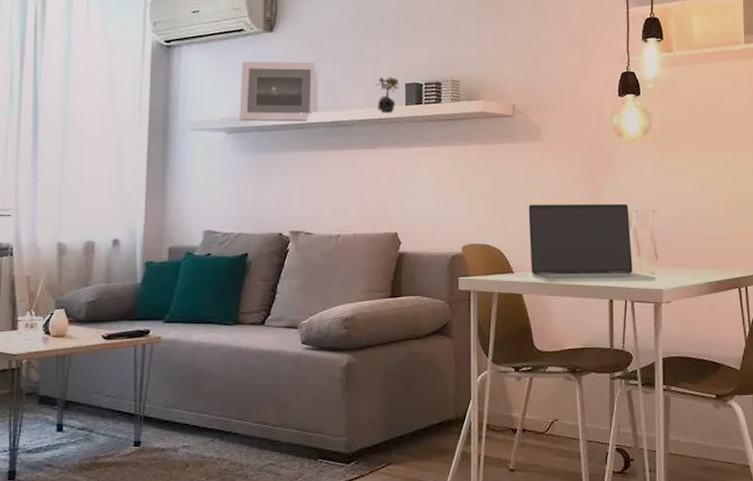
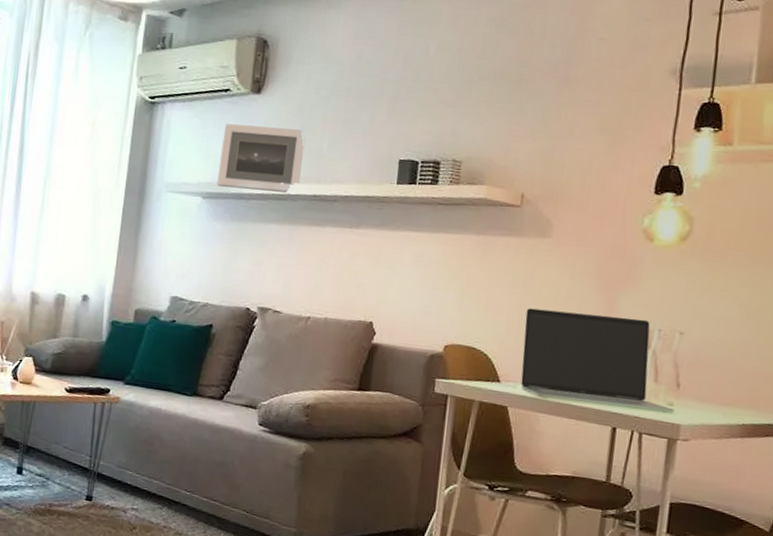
succulent plant: present [375,77,399,114] -> none [365,150,392,192]

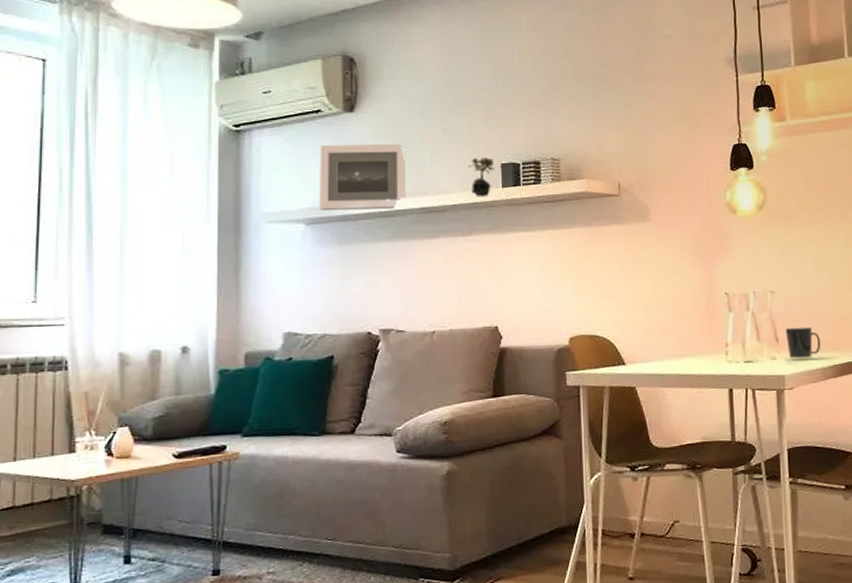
succulent plant: none [365,150,392,192] -> present [468,157,495,197]
laptop: present [521,308,674,414] -> none [638,285,778,373]
mug: none [689,374,732,413] -> present [785,326,821,360]

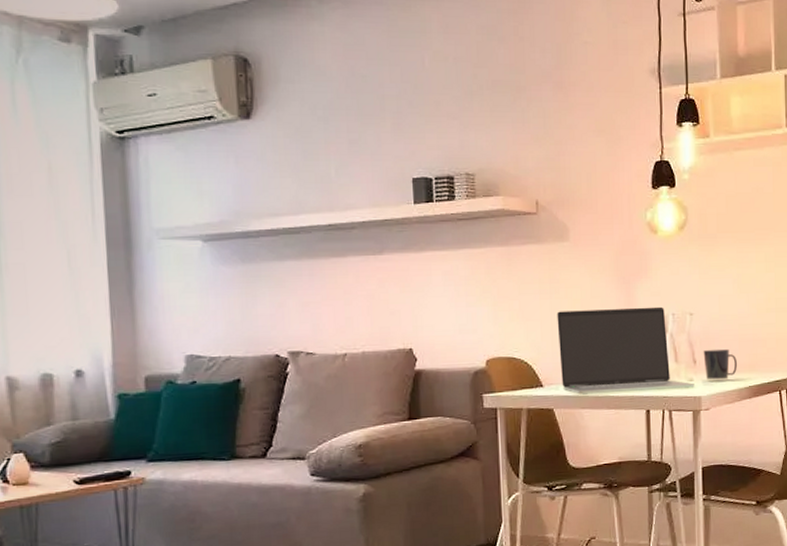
picture frame: present [319,144,407,211] -> none [214,155,311,227]
succulent plant: present [468,157,495,197] -> none [377,171,406,214]
laptop: none [638,285,778,373] -> present [557,306,694,395]

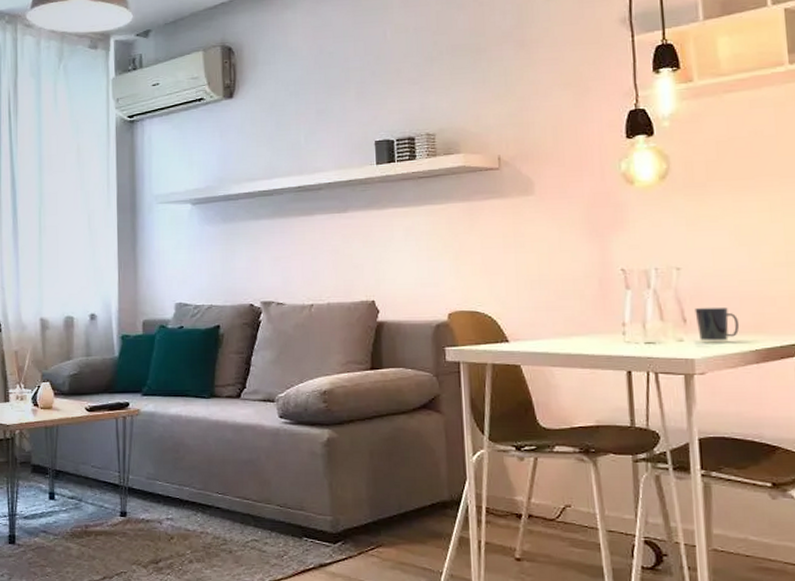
laptop: present [557,306,694,395] -> none [522,260,685,352]

